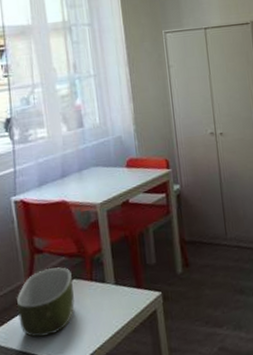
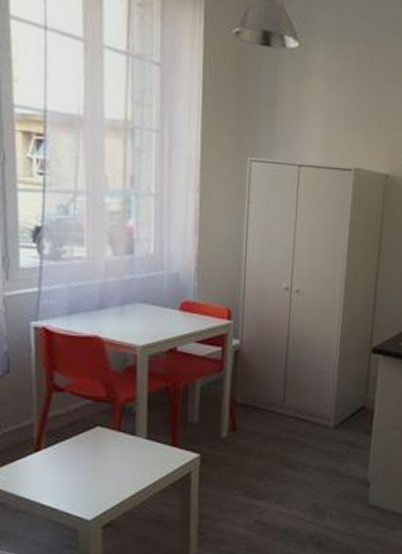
bowl: present [16,267,75,338] -> none [23,409,97,486]

